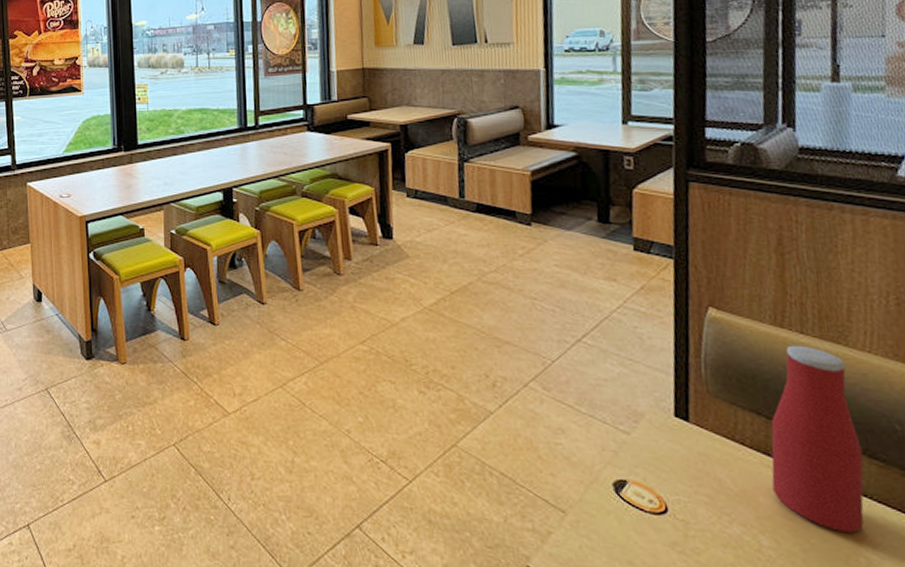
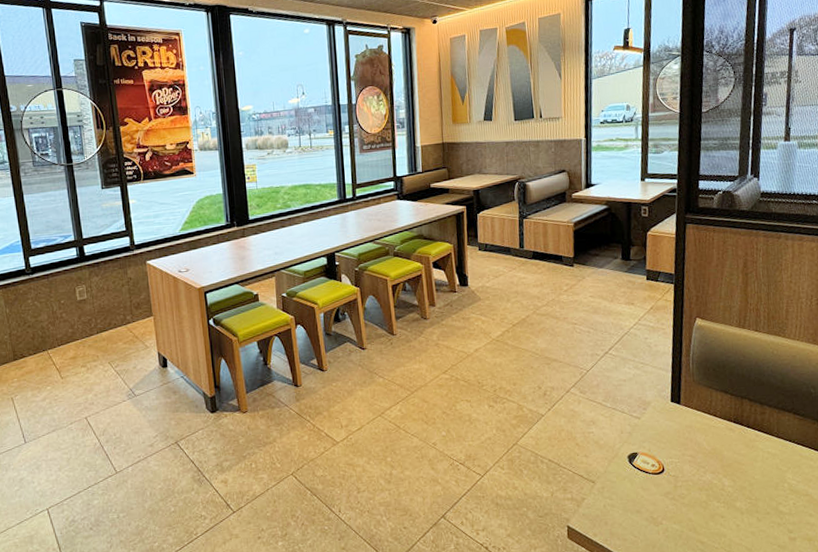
bottle: present [771,345,864,533] -> none [732,340,791,468]

